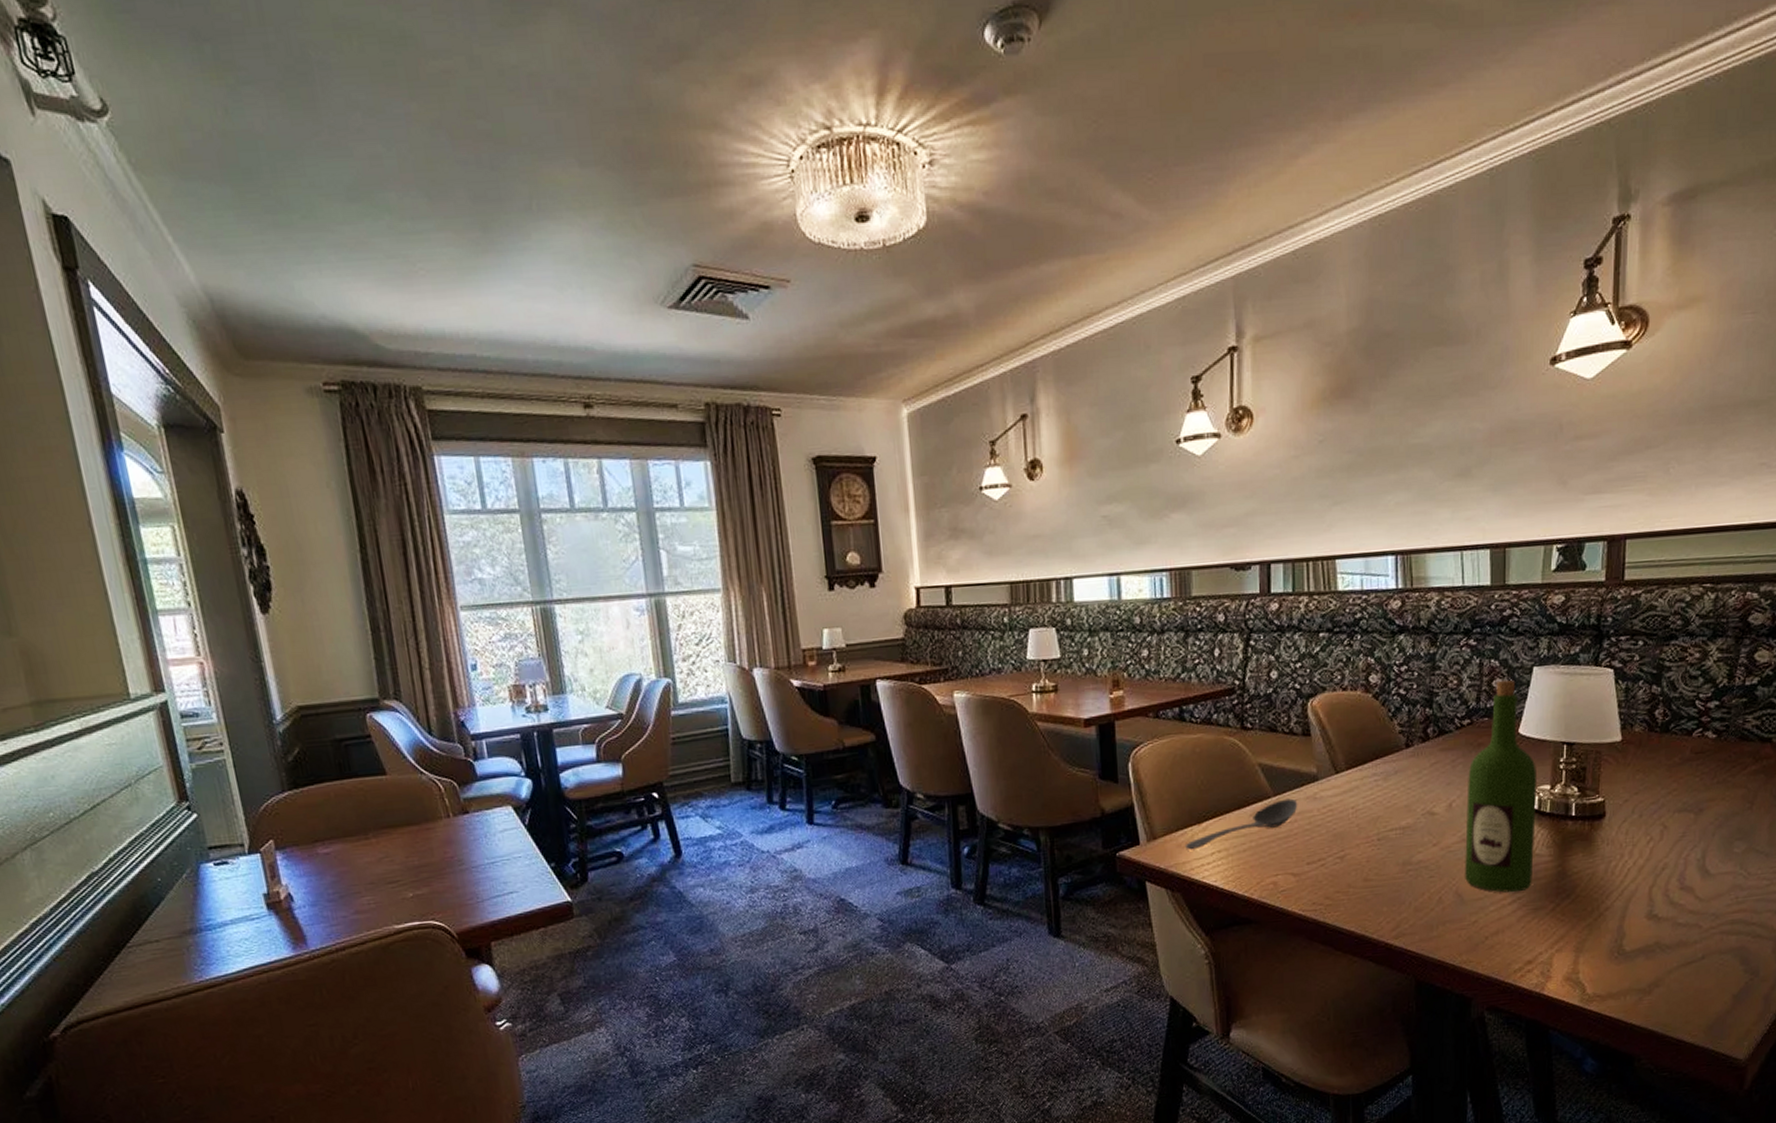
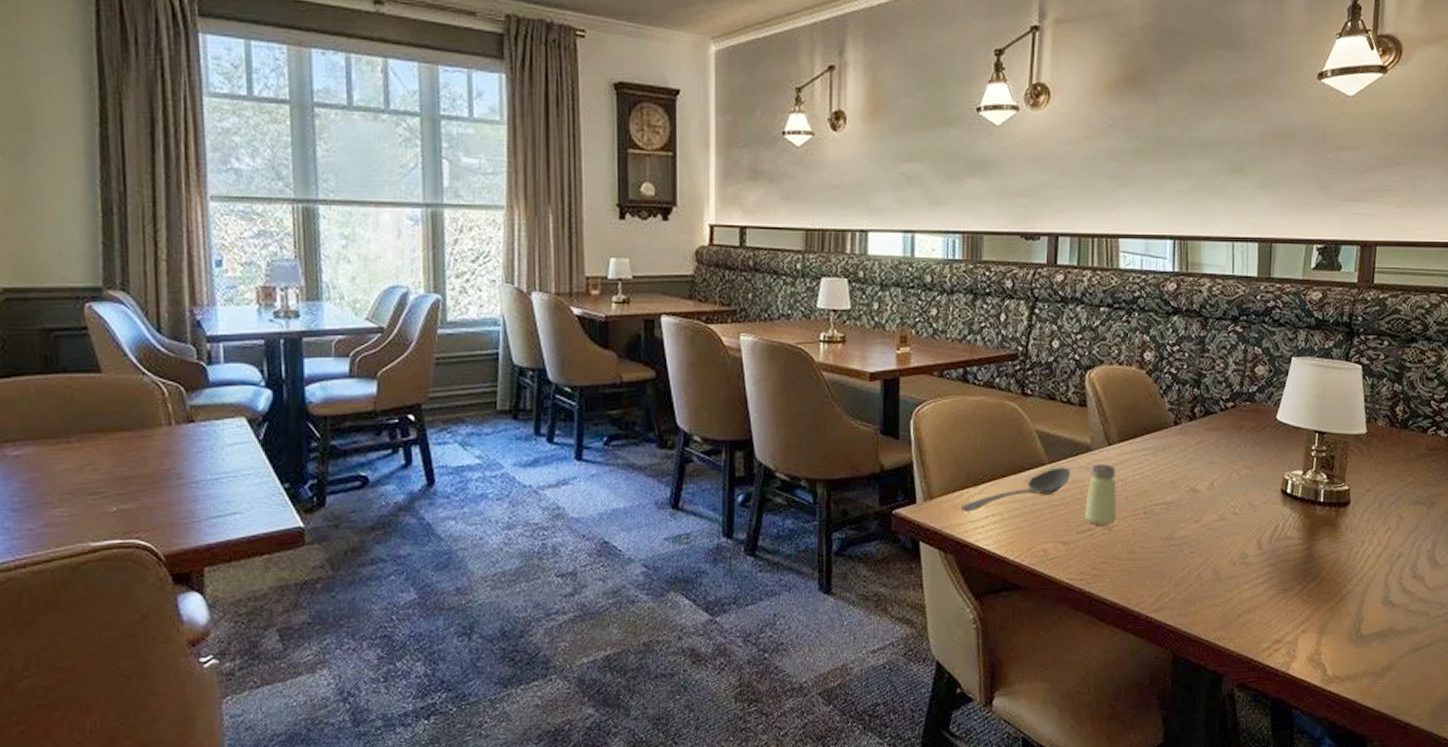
saltshaker: none [1315,791,1349,855] -> present [1085,463,1117,525]
wine bottle: present [1465,680,1538,893] -> none [1222,367,1292,573]

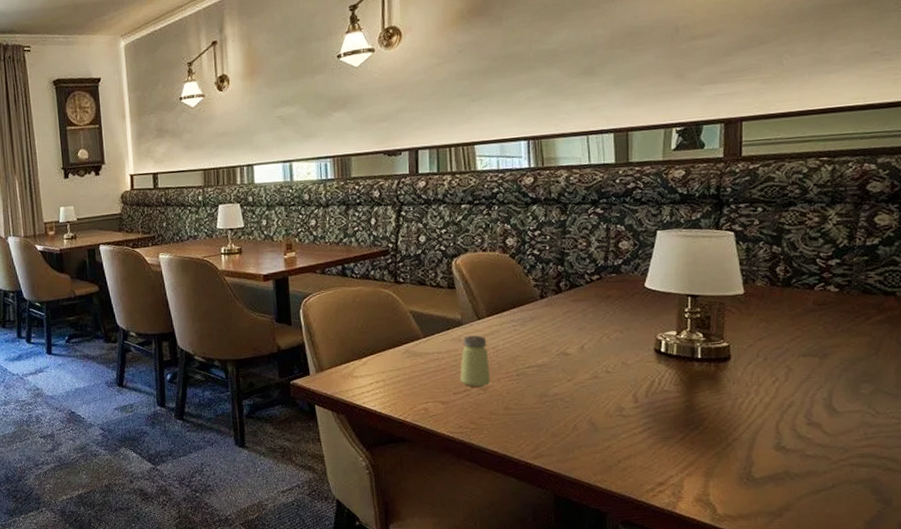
stirrer: present [960,467,1071,512] -> none [347,340,445,381]

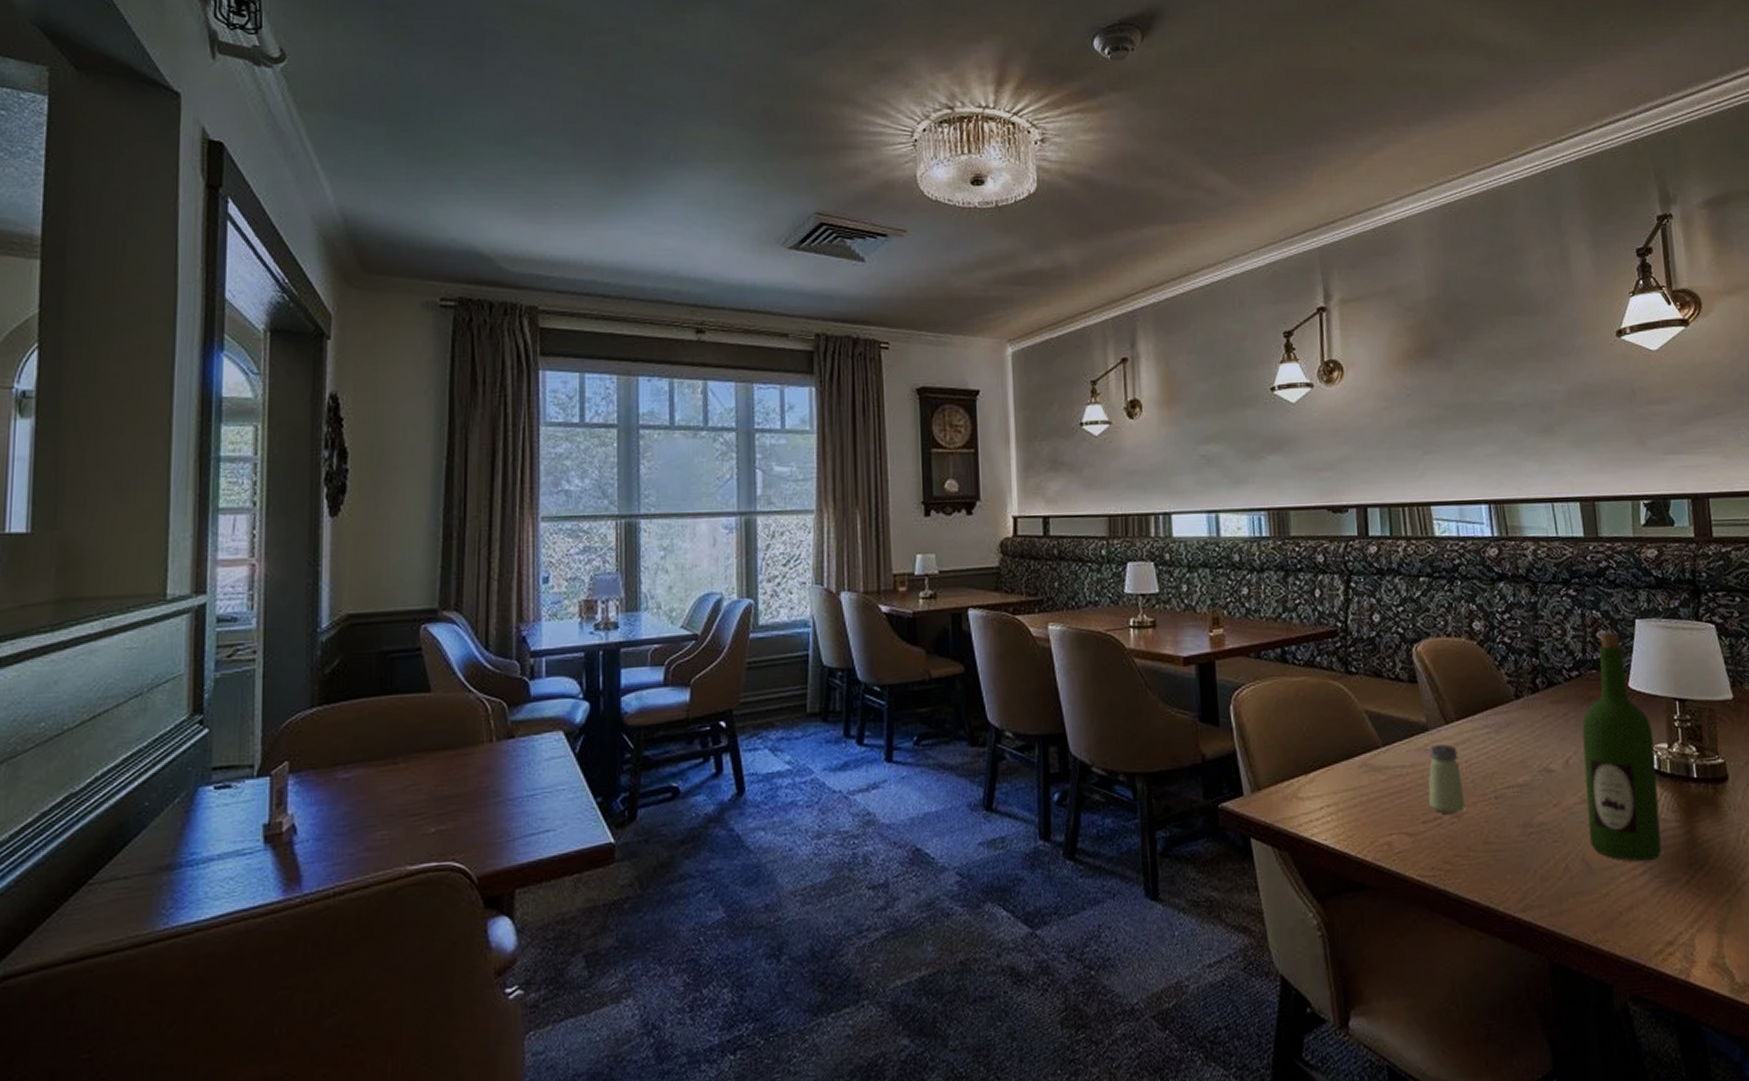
wine bottle: none [597,242,664,423] -> present [1582,631,1662,862]

